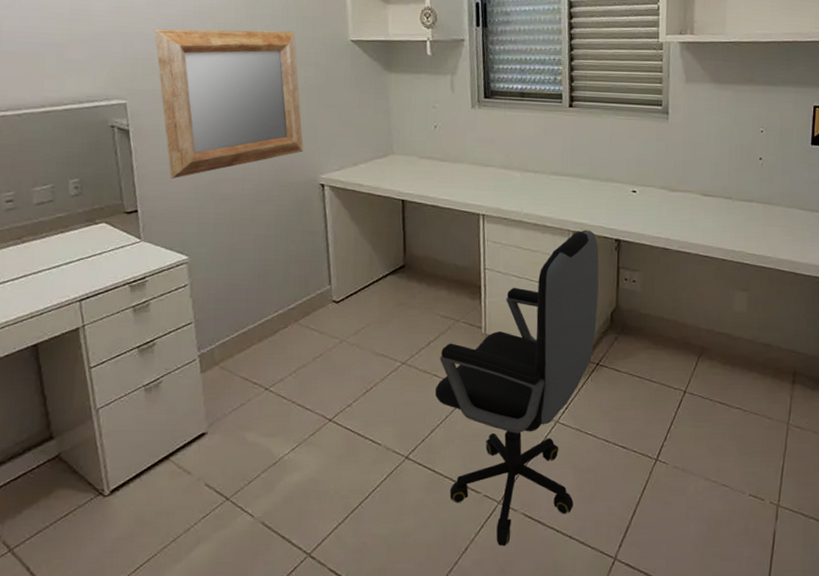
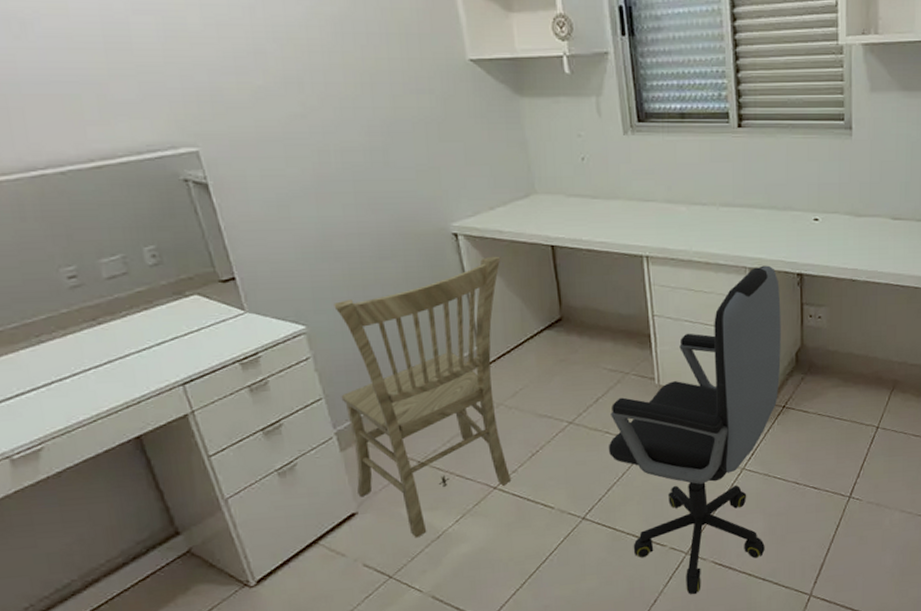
mirror: present [154,29,303,179] -> none [219,51,427,238]
dining chair: none [208,206,359,462] -> present [334,256,512,538]

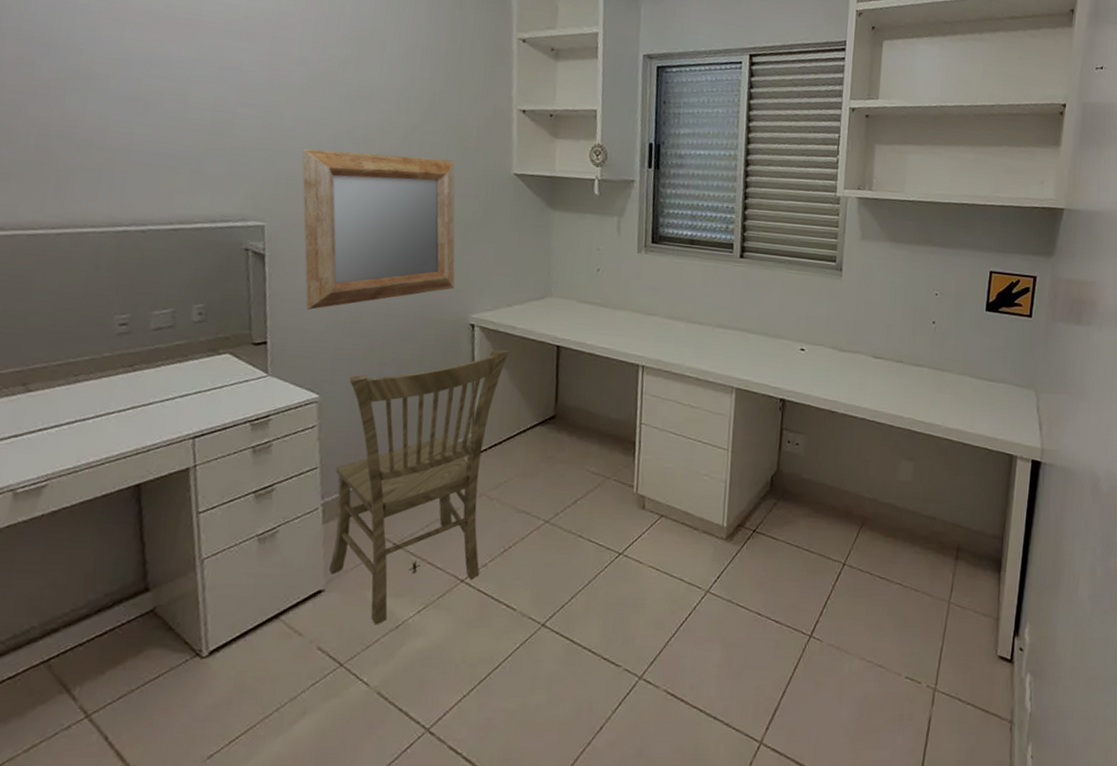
mirror: none [219,51,427,238] -> present [302,148,455,310]
office chair: present [608,265,781,595] -> none [578,387,763,726]

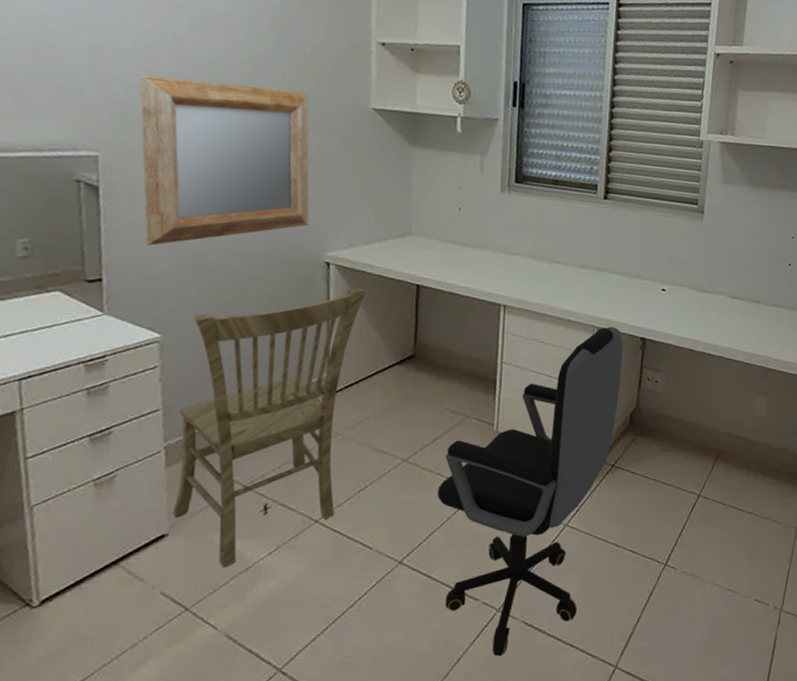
office chair: none [578,387,763,726] -> present [437,326,623,657]

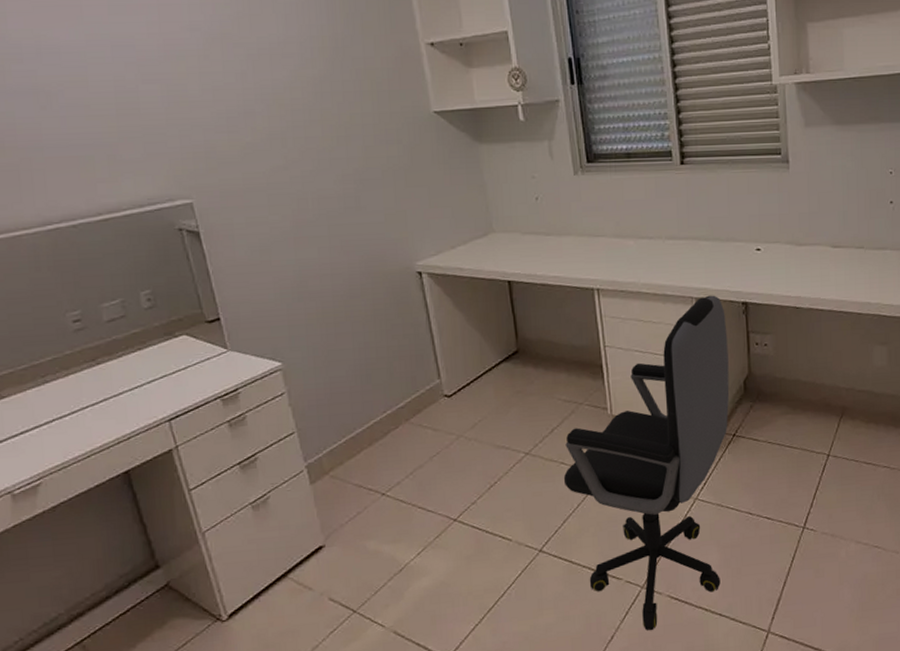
mirror: present [140,74,310,246] -> none [214,107,394,280]
dining chair: present [173,288,367,568] -> none [308,292,471,571]

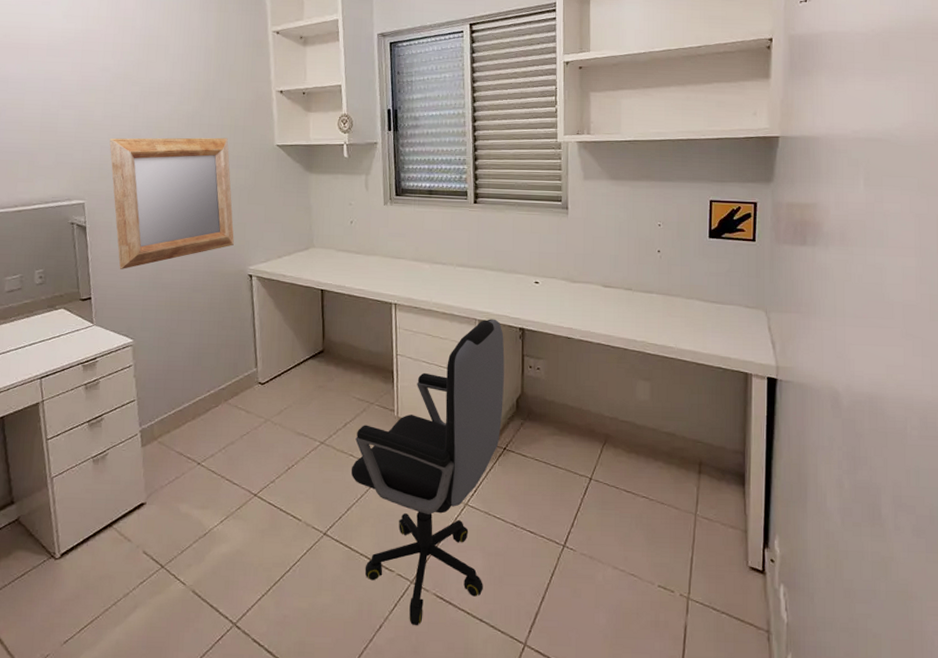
mirror: none [214,107,394,280] -> present [109,137,234,269]

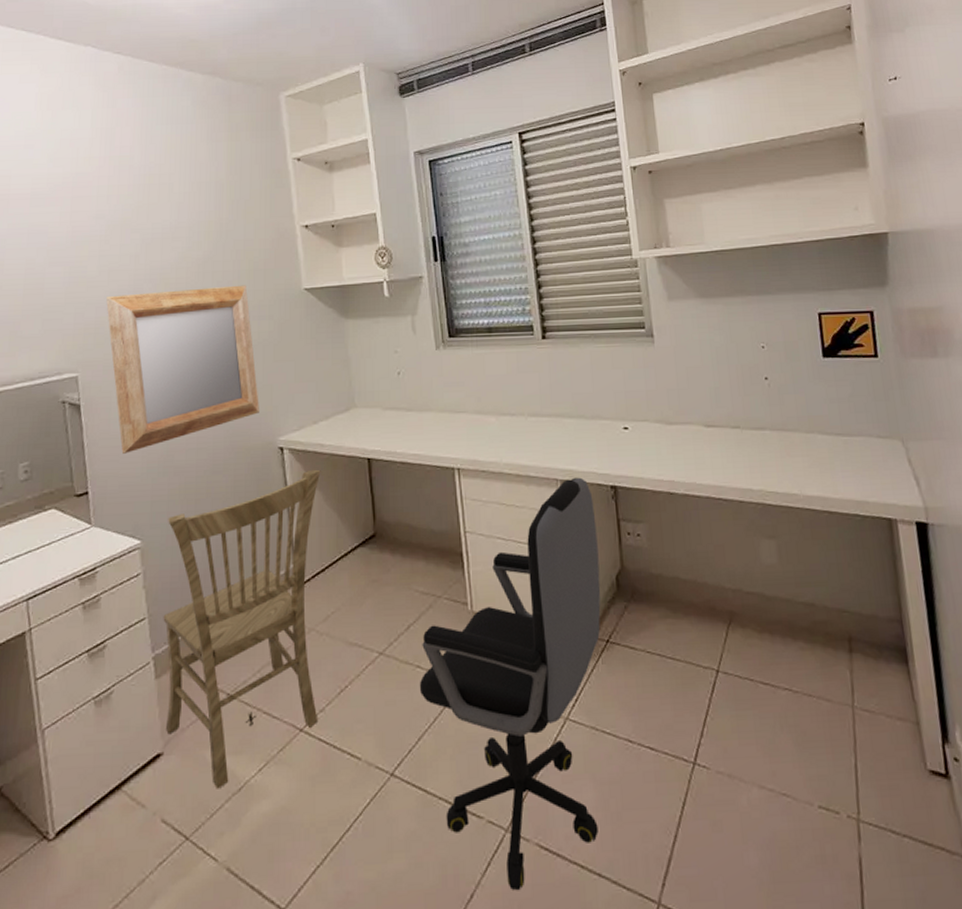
dining chair: none [149,294,282,533] -> present [163,469,321,789]

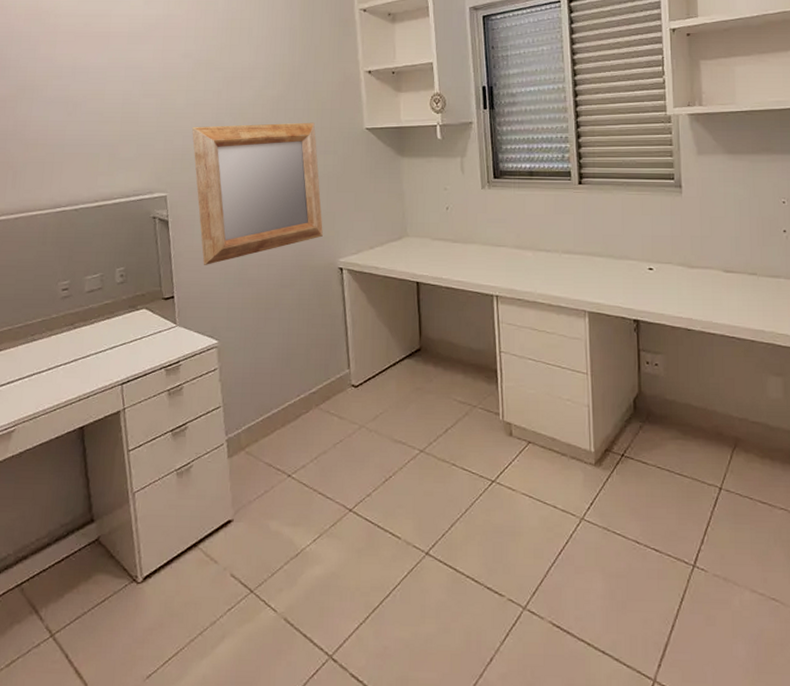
dining chair: present [163,469,321,789] -> none [235,289,375,553]
office chair: present [419,477,601,891] -> none [453,310,619,659]

